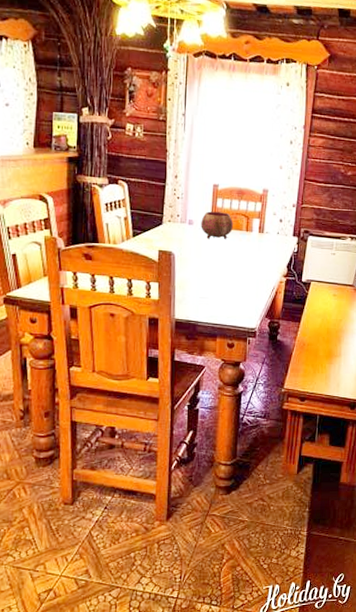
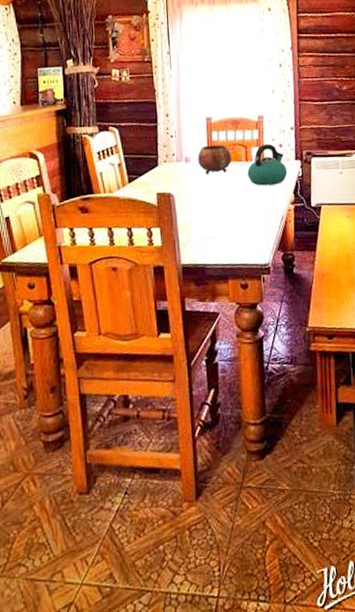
kettle: none [246,217,284,257] -> present [247,143,288,186]

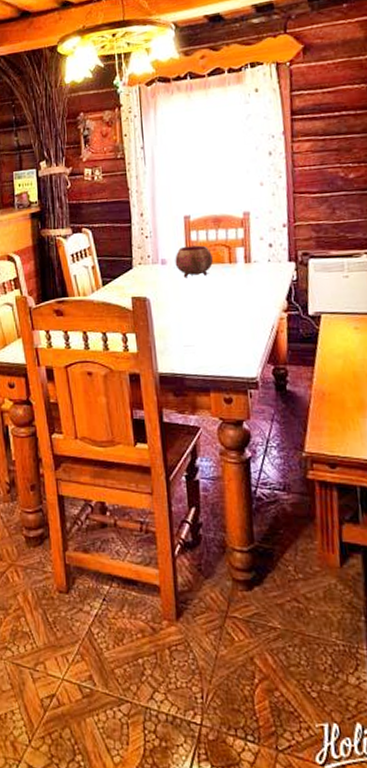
kettle: present [247,143,288,186] -> none [231,243,279,291]

